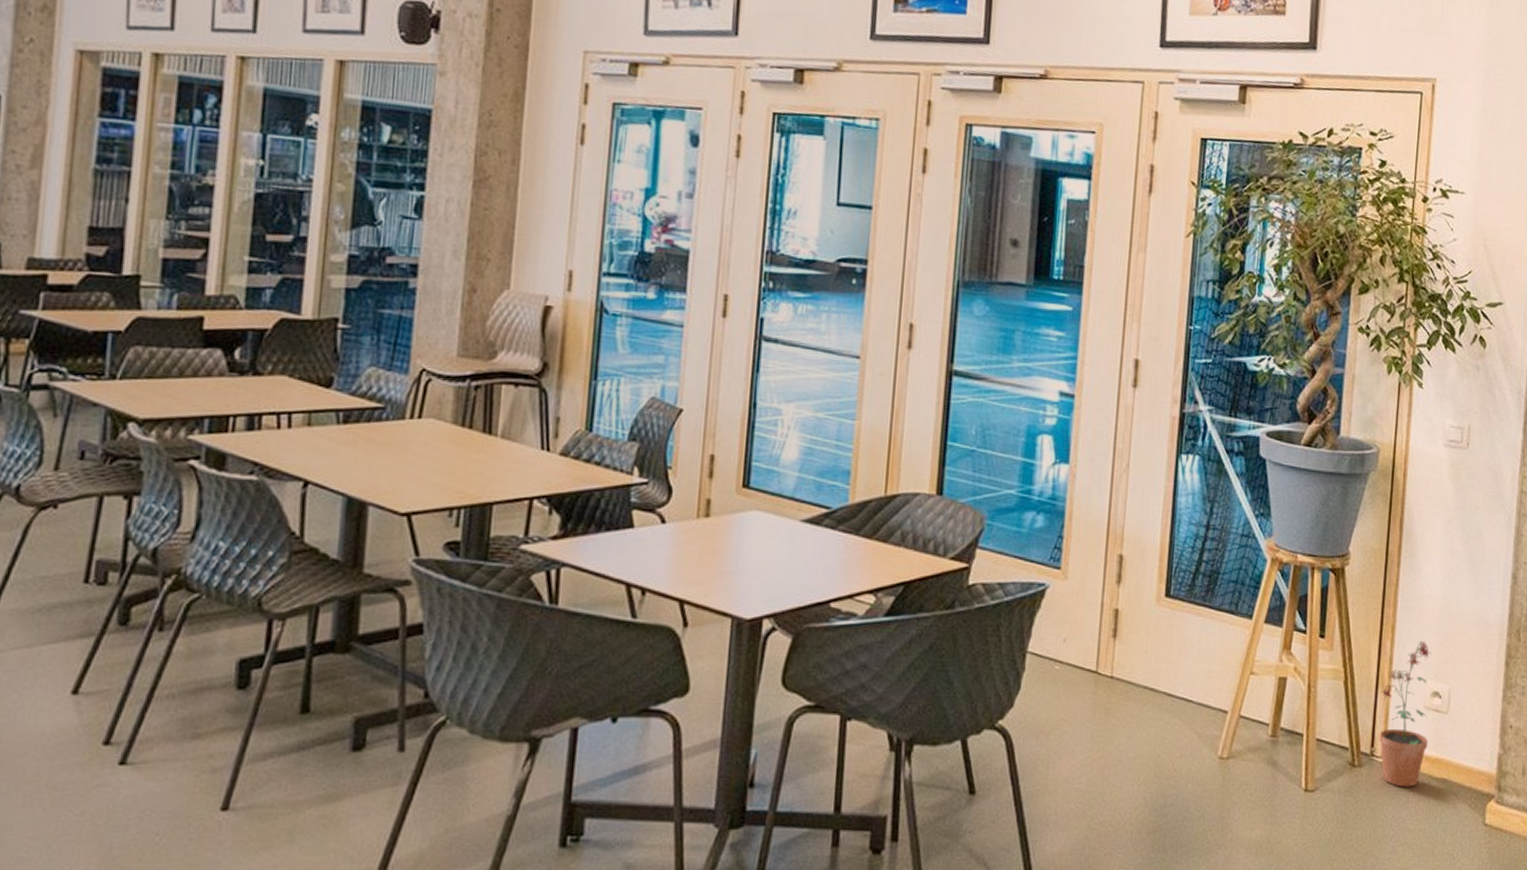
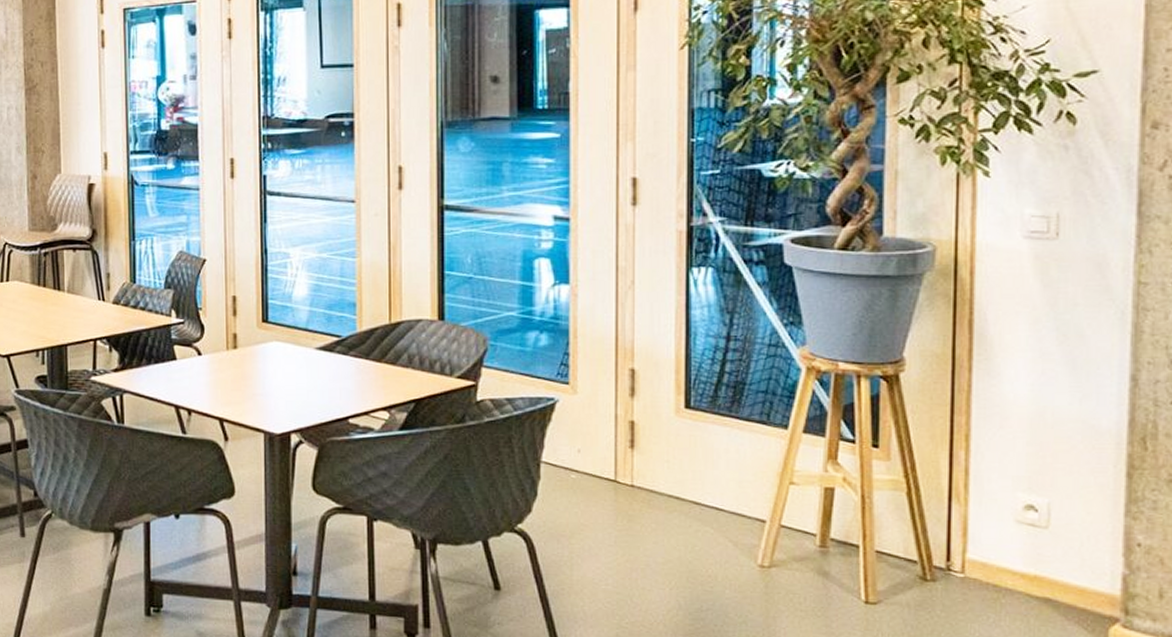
potted plant: present [1379,641,1431,787] -> none [954,450,1023,605]

